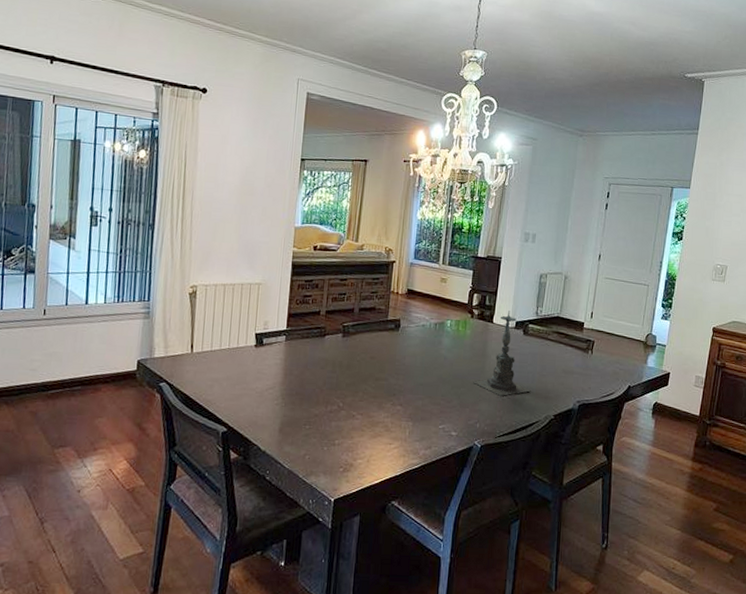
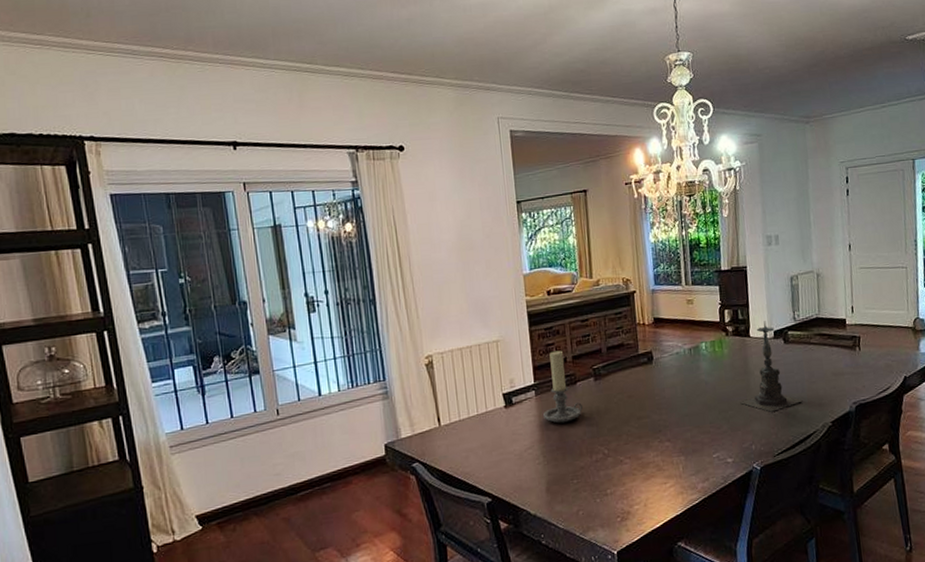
candle holder: none [289,302,327,371] -> present [543,350,583,424]

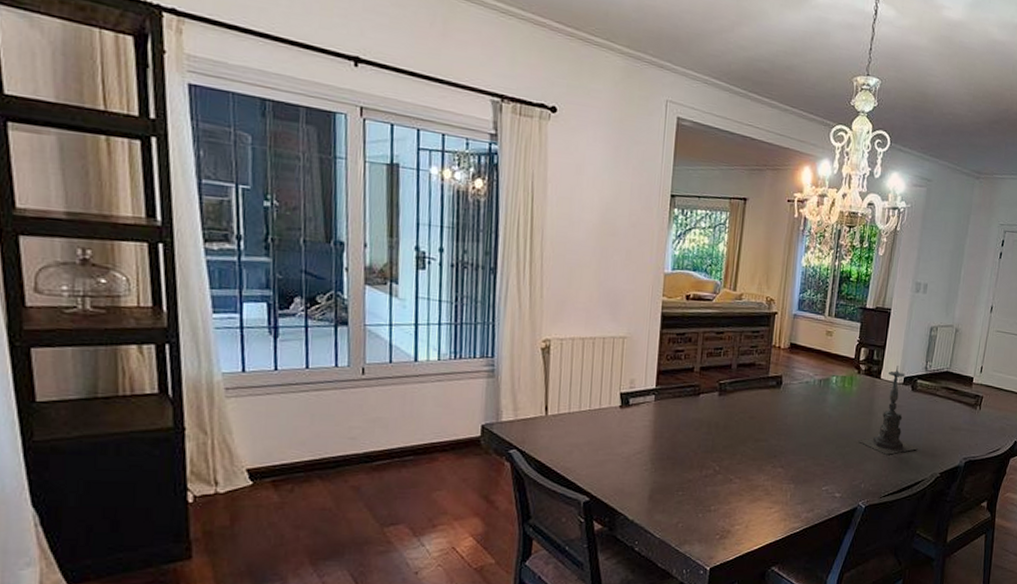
candle holder: present [543,350,583,424] -> none [659,358,702,433]

